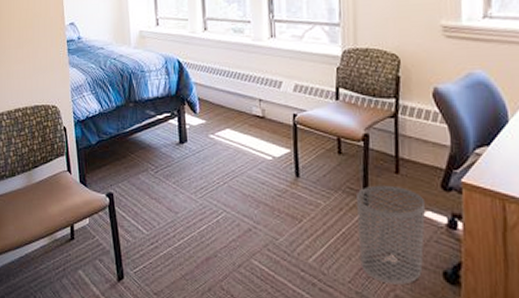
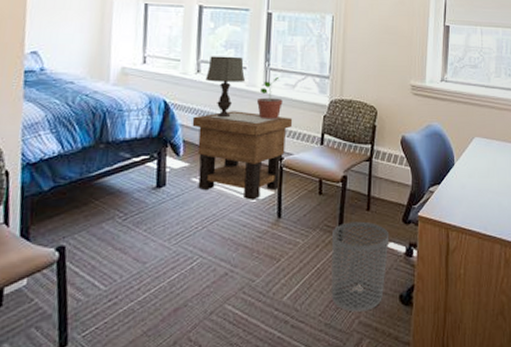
side table: none [204,67,304,158] -> present [192,111,293,200]
table lamp: none [213,10,251,75] -> present [205,56,246,118]
potted plant: none [265,28,291,75] -> present [257,76,283,119]

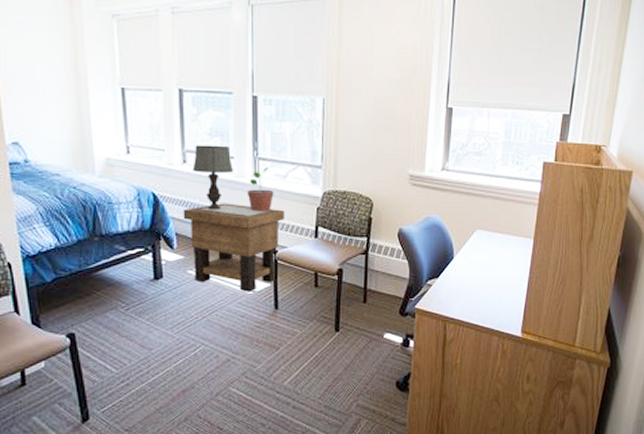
waste bin: present [331,221,390,312] -> none [329,313,386,396]

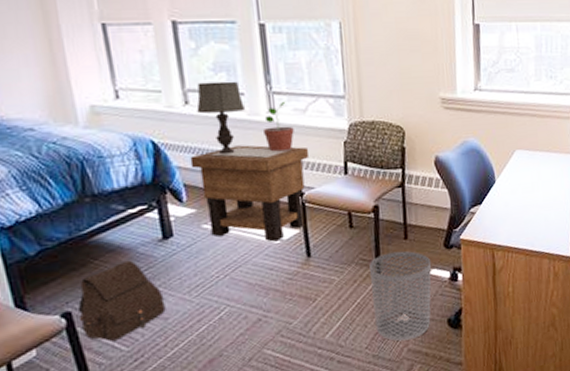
satchel: none [80,294,151,363] -> present [77,260,166,341]
waste bin: none [329,313,386,396] -> present [369,251,432,342]

